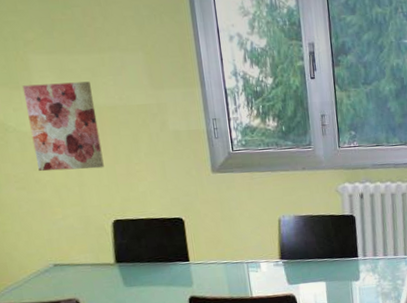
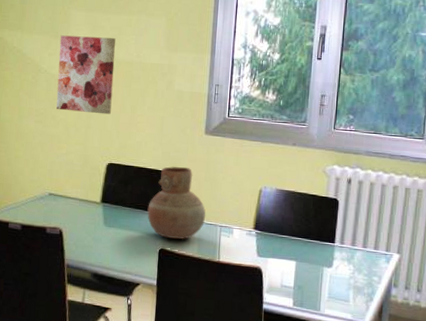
vase: none [167,210,231,286] -> present [147,166,206,239]

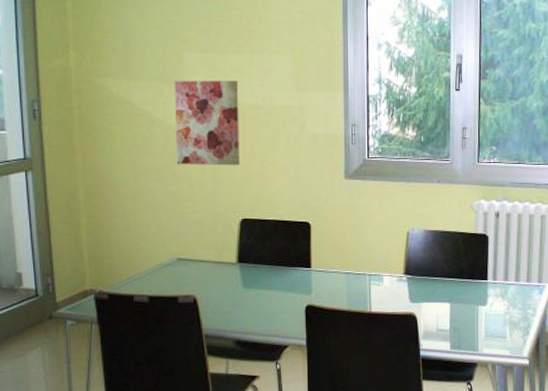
vase: present [147,166,206,239] -> none [289,216,353,293]

